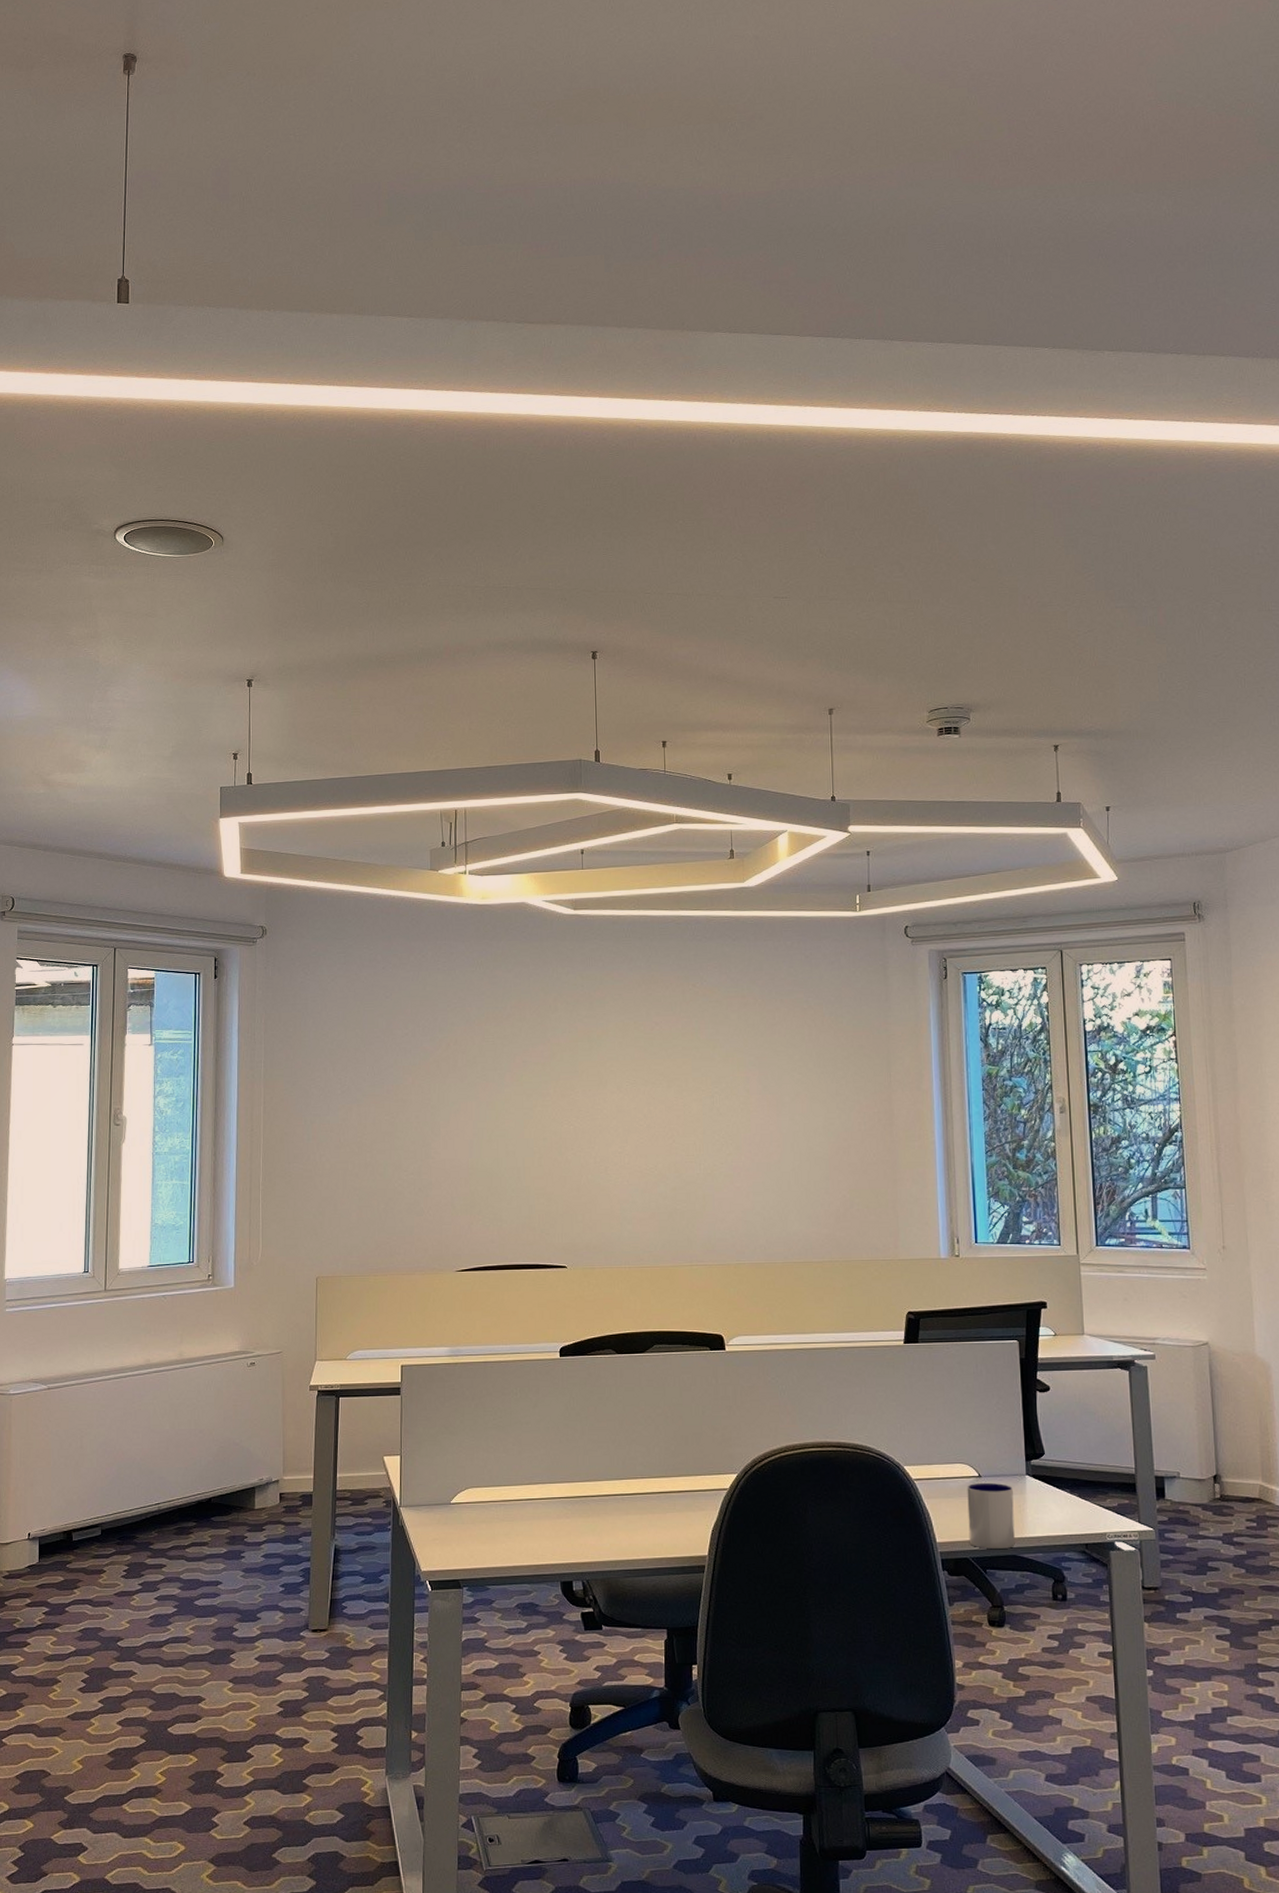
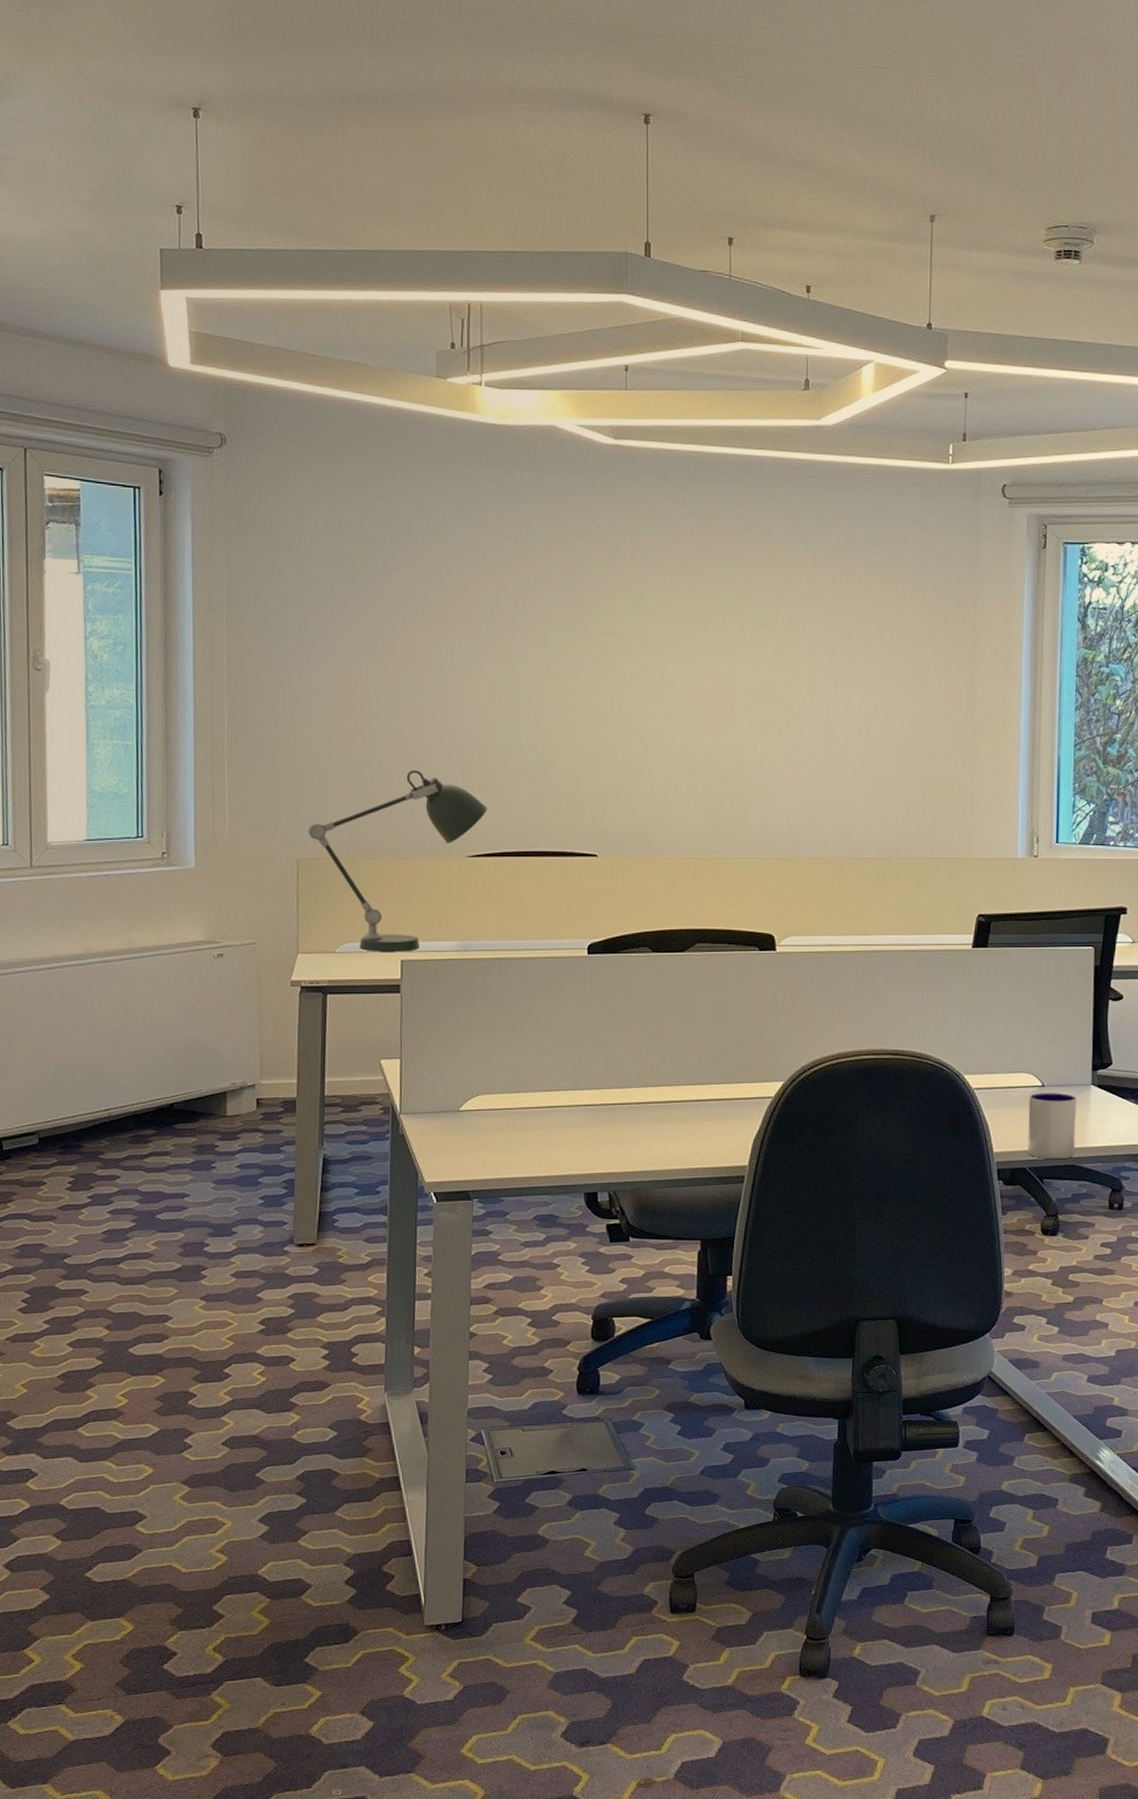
desk lamp: none [325,1196,474,1358] -> present [307,769,488,952]

